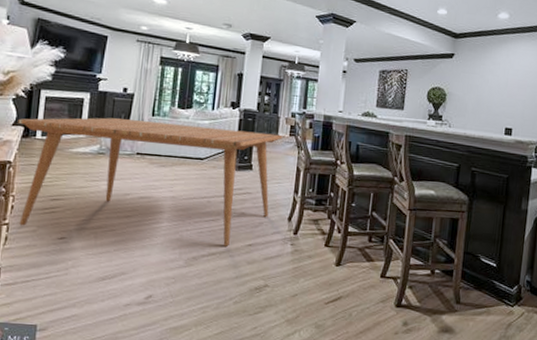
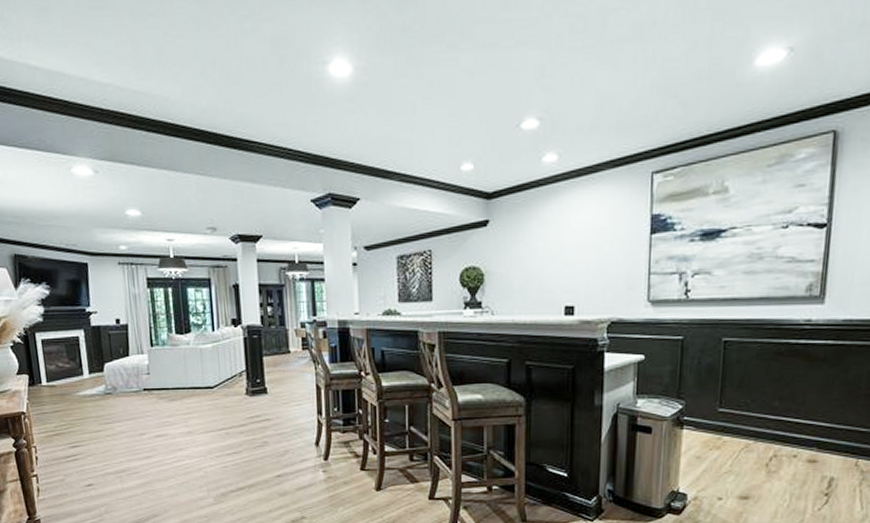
dining table: present [18,117,283,246] -> none [21,349,295,479]

